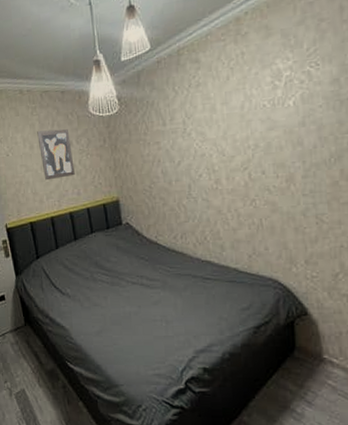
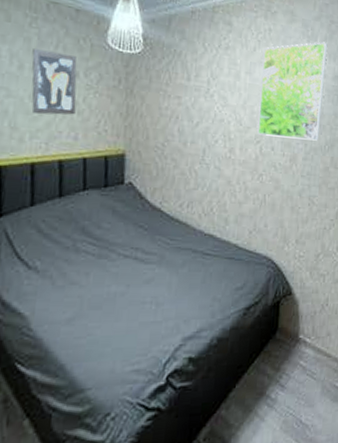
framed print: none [238,45,320,162] -> present [257,41,328,141]

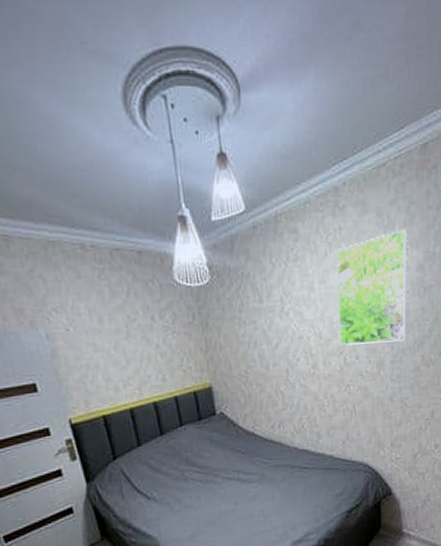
wall art: present [32,49,77,115] -> none [107,299,159,364]

